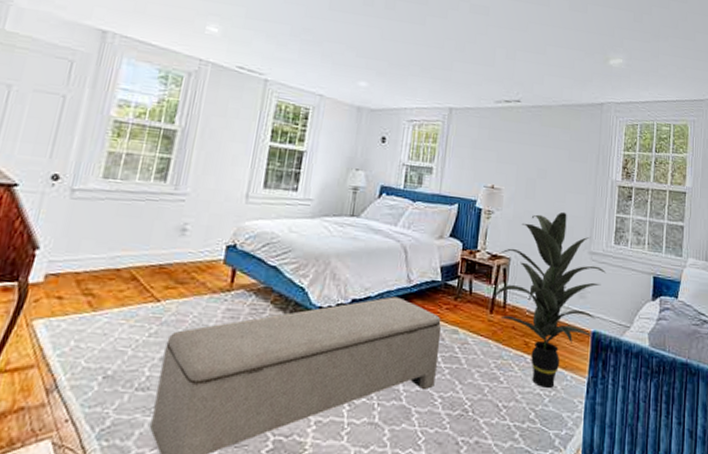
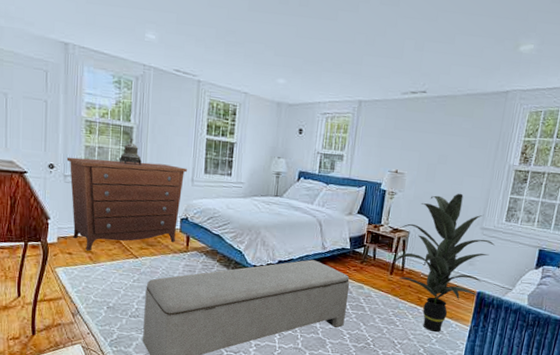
dresser: none [68,165,241,293] -> present [66,157,187,251]
decorative urn: none [151,143,183,177] -> present [119,138,142,166]

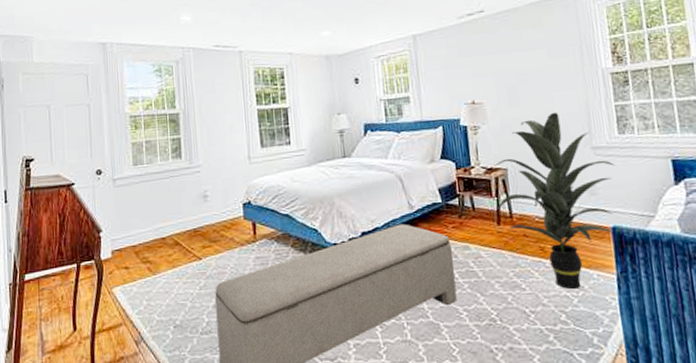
dresser: present [66,157,187,251] -> none [114,145,242,261]
decorative urn: present [119,138,142,166] -> none [168,124,193,155]

